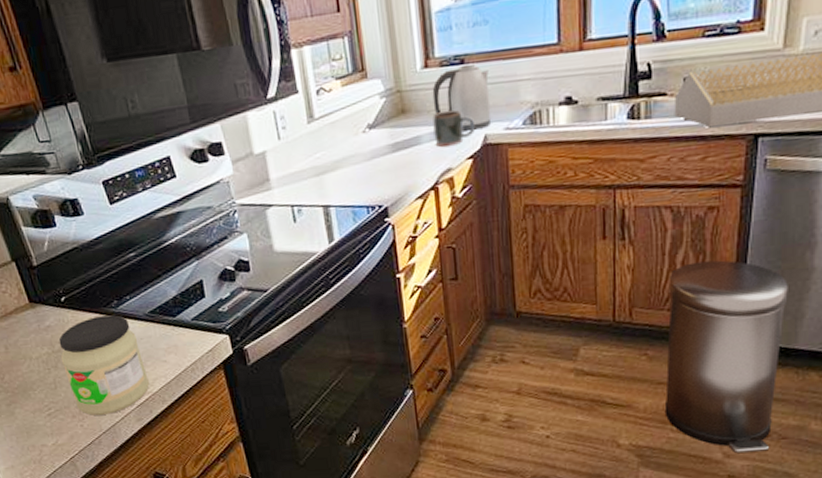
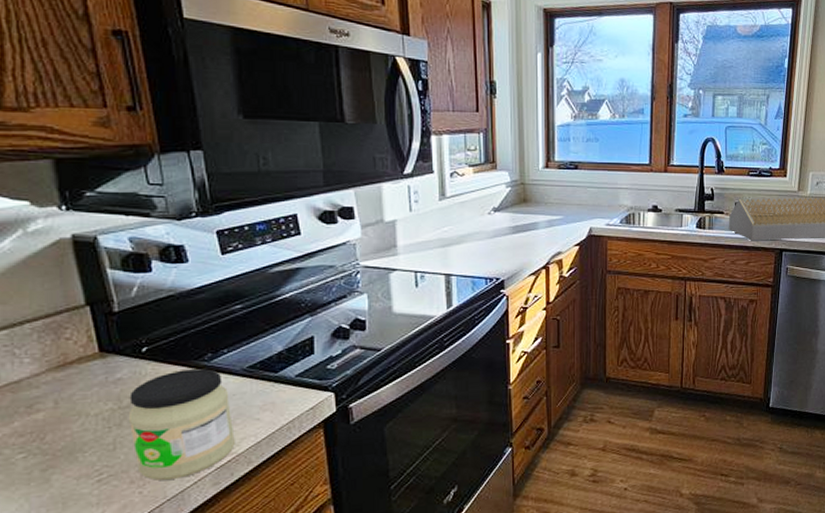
kettle: present [432,64,492,131] -> none [550,170,596,222]
mug: present [432,110,475,147] -> none [549,205,582,233]
pedal bin: present [664,260,788,454] -> none [716,341,801,499]

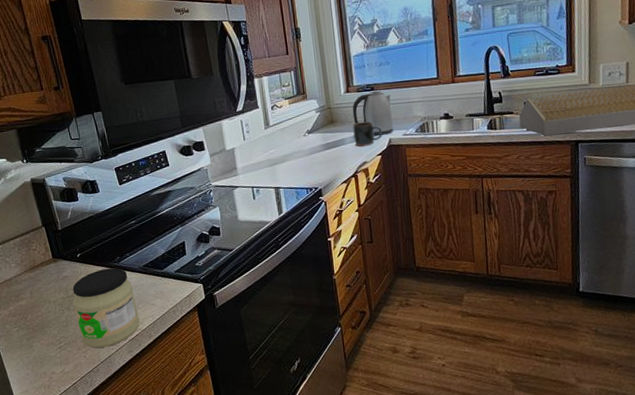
mug: none [549,205,582,233] -> present [352,121,382,147]
kettle: none [550,170,596,222] -> present [352,91,394,136]

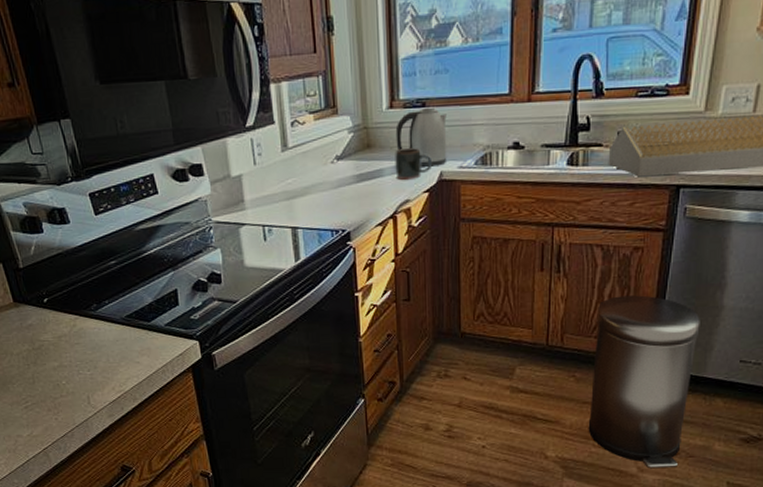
jar: present [72,268,140,349] -> none [39,317,122,411]
pedal bin: none [525,229,611,379] -> present [588,295,700,469]

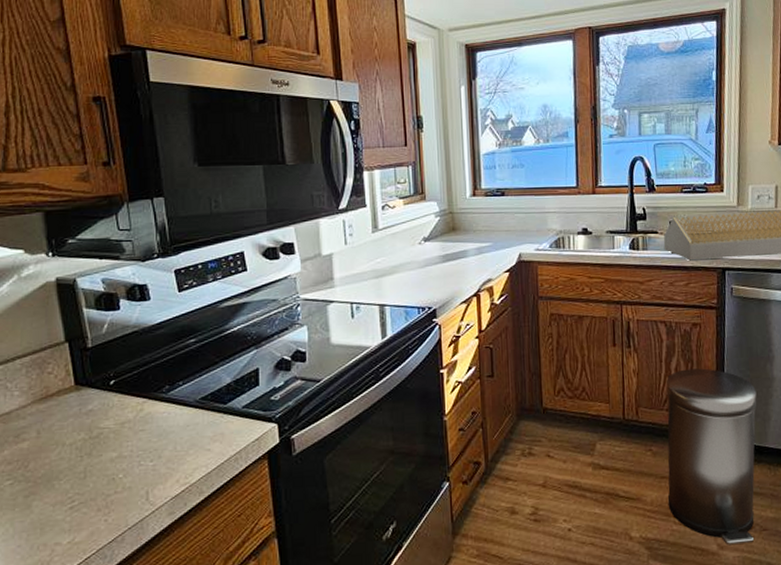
kettle: present [395,107,447,167] -> none [478,196,525,249]
mug: present [395,148,432,180] -> none [478,232,511,260]

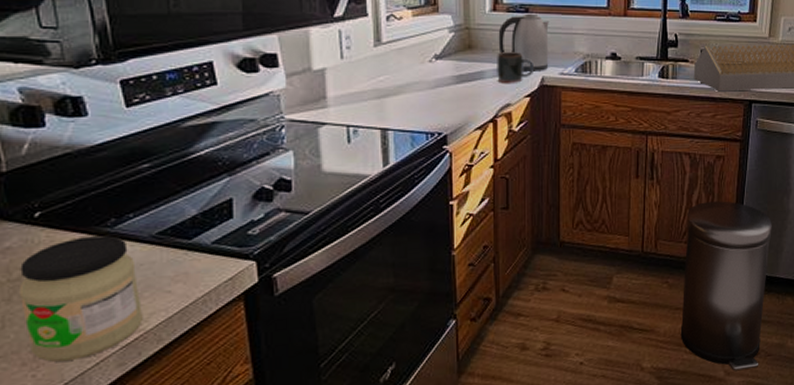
jar: none [97,400,188,509] -> present [18,236,143,362]
kettle: none [478,196,525,249] -> present [498,13,549,71]
mug: none [478,232,511,260] -> present [497,52,533,83]

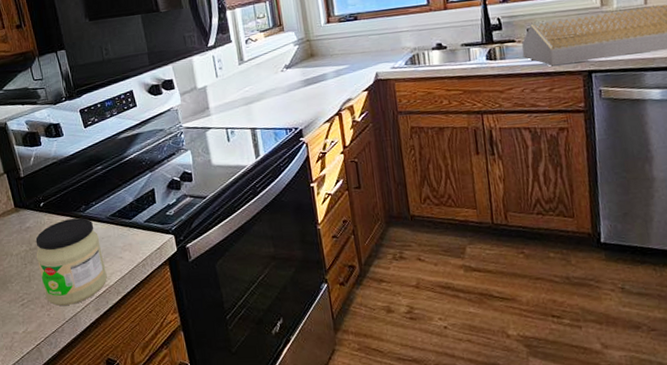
mug: present [497,52,533,83] -> none [335,54,368,82]
kettle: present [498,13,549,71] -> none [333,20,381,70]
pedal bin: present [680,201,772,371] -> none [534,171,643,345]

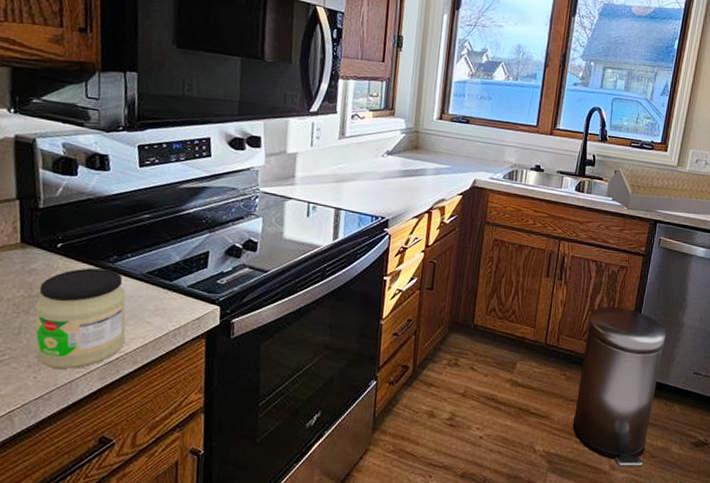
pedal bin: none [534,171,643,345] -> present [572,306,666,468]

